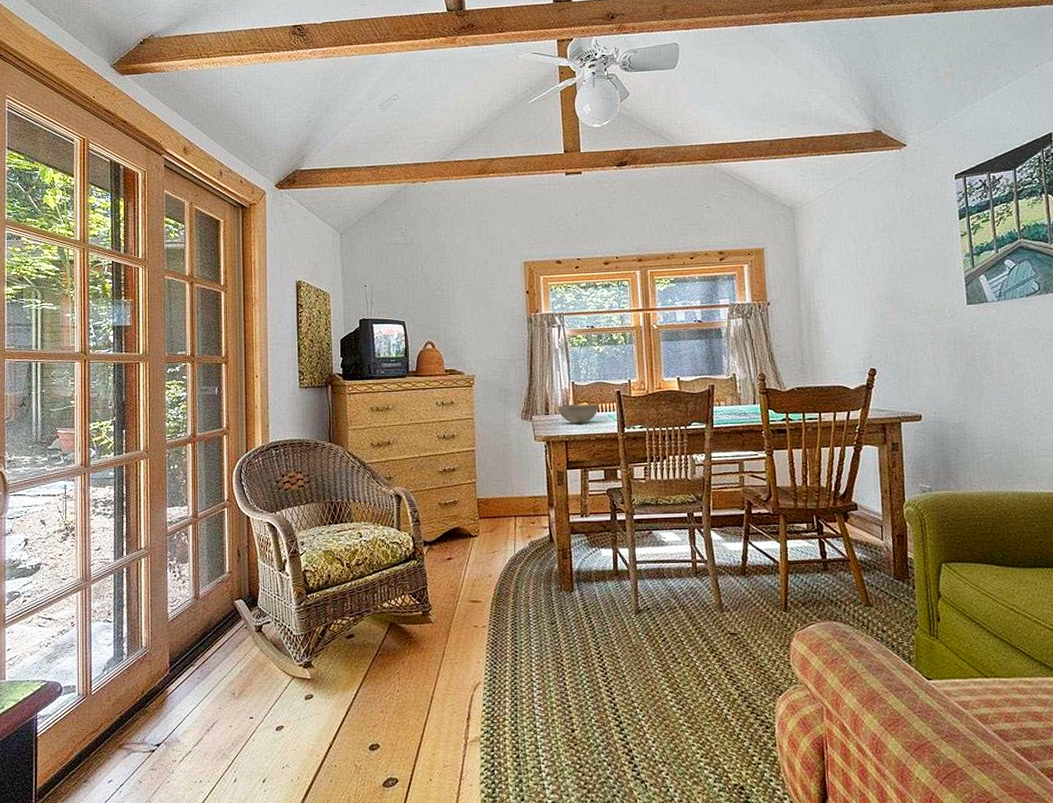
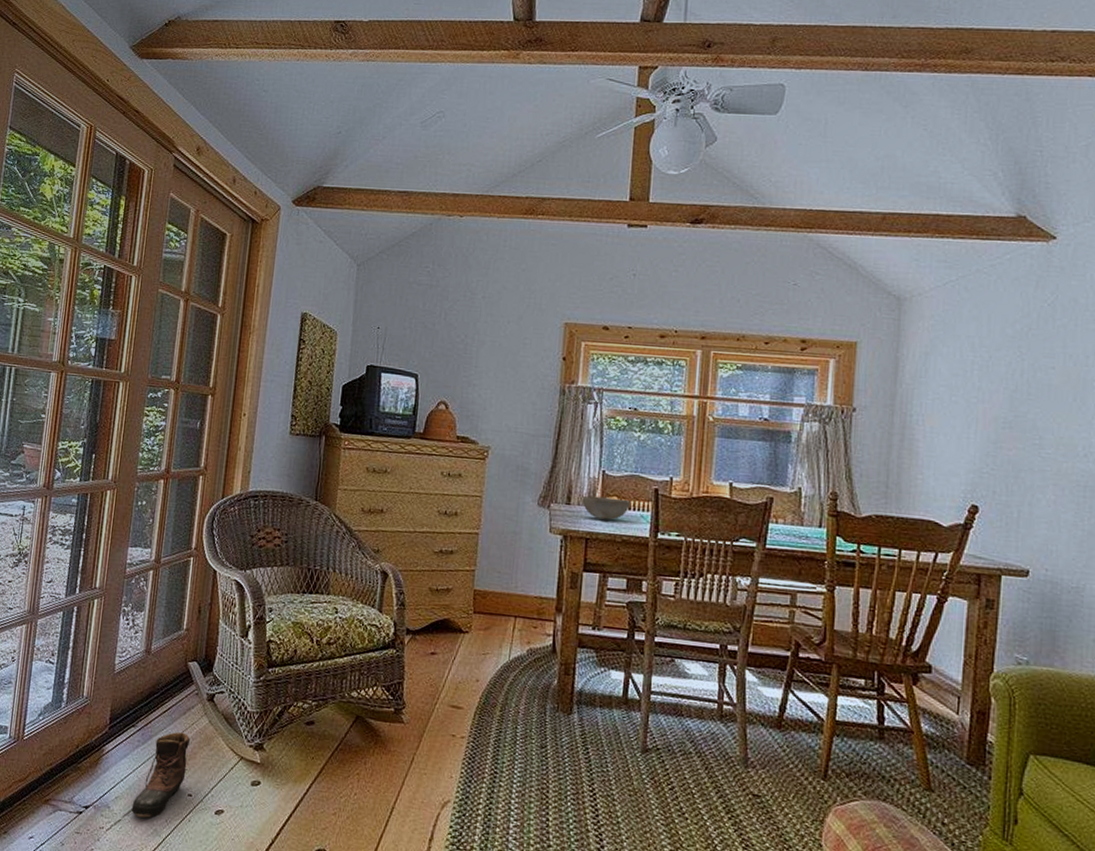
boot: none [200,663,245,746] -> present [131,732,190,819]

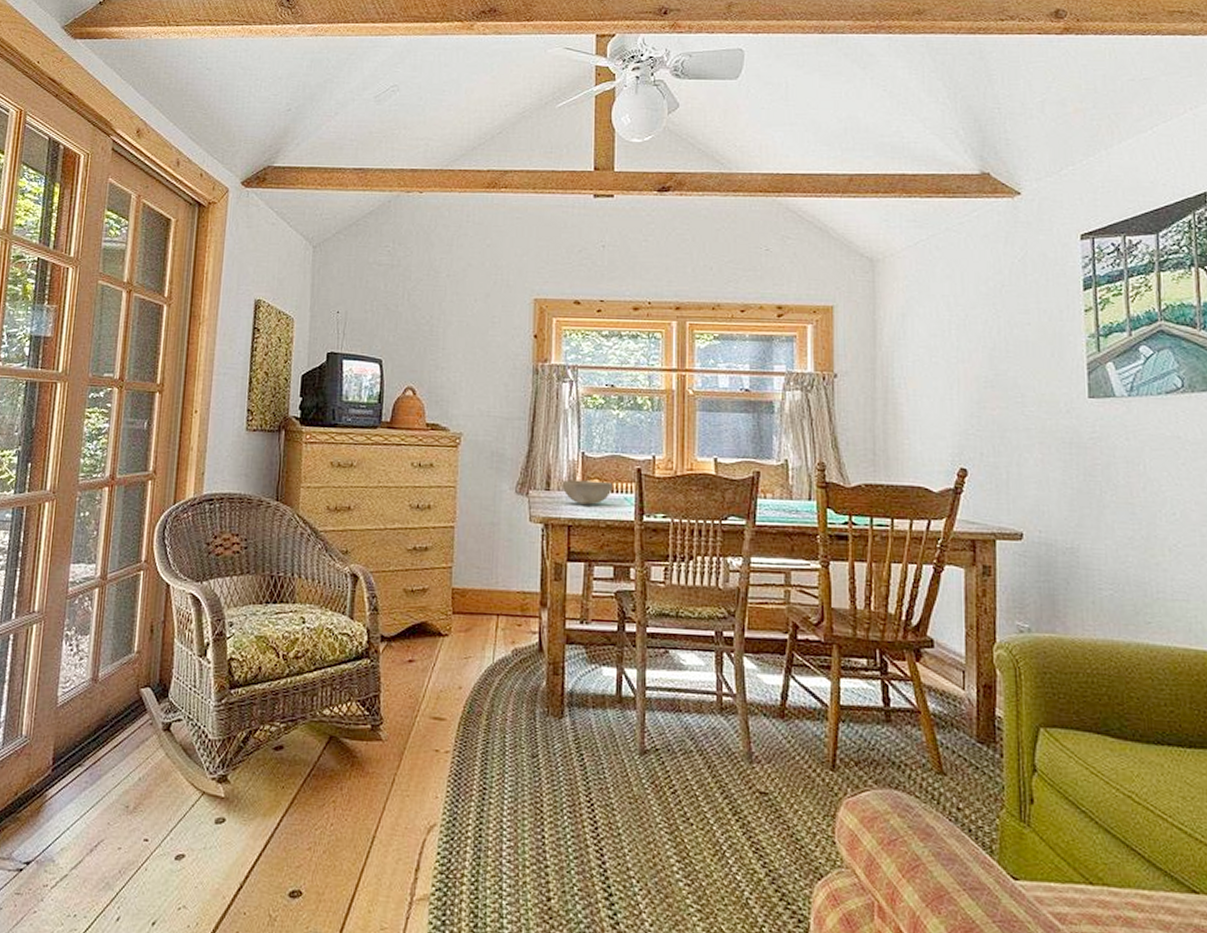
boot: present [131,732,190,819] -> none [79,768,144,871]

